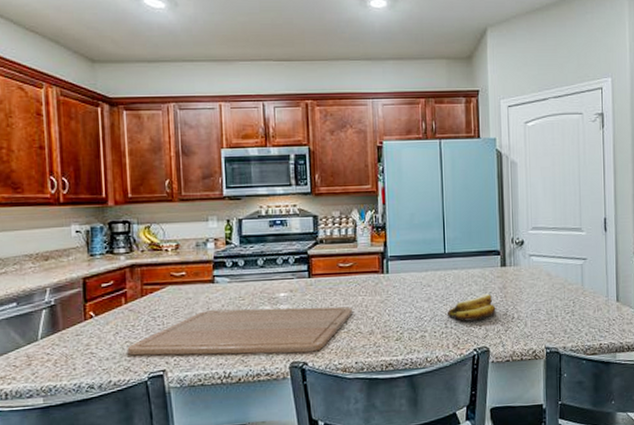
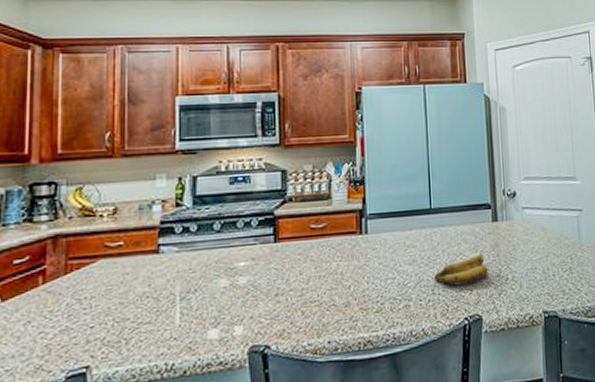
chopping board: present [127,306,353,356] -> none [40,275,327,350]

